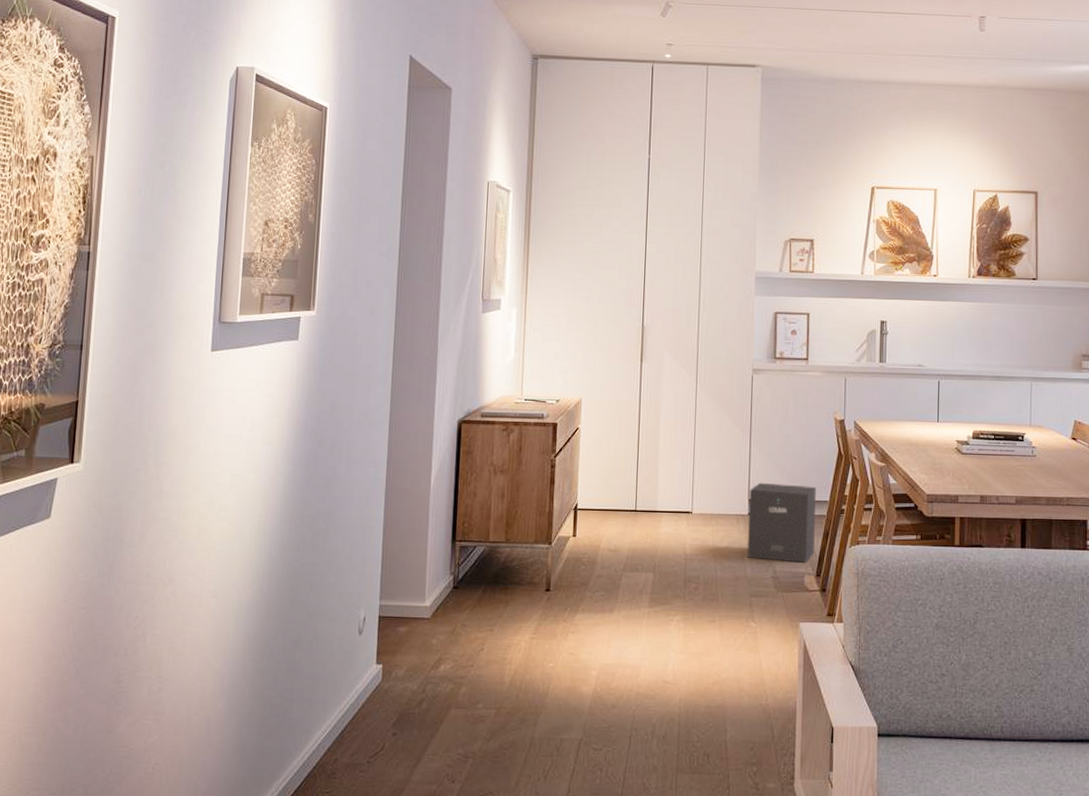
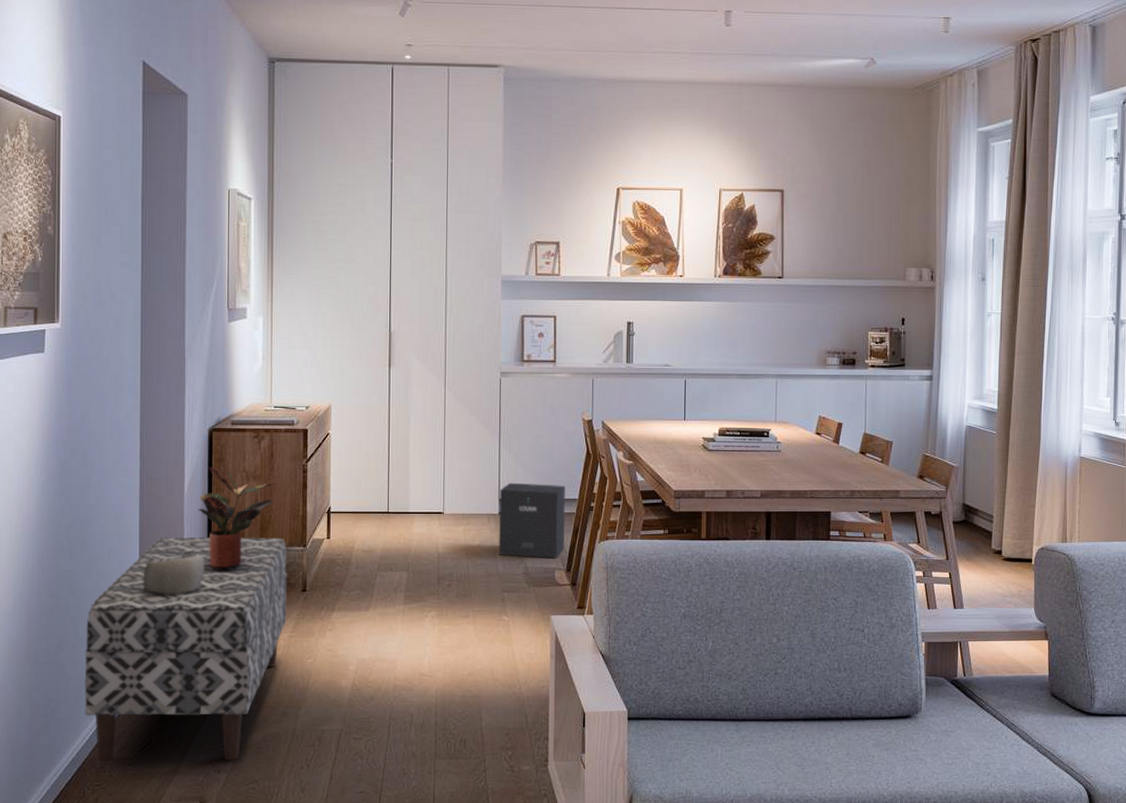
bench: none [319,531,532,770] -> present [84,537,287,762]
decorative bowl: none [384,549,448,592] -> present [143,554,204,595]
potted plant: none [443,460,525,566] -> present [198,467,278,569]

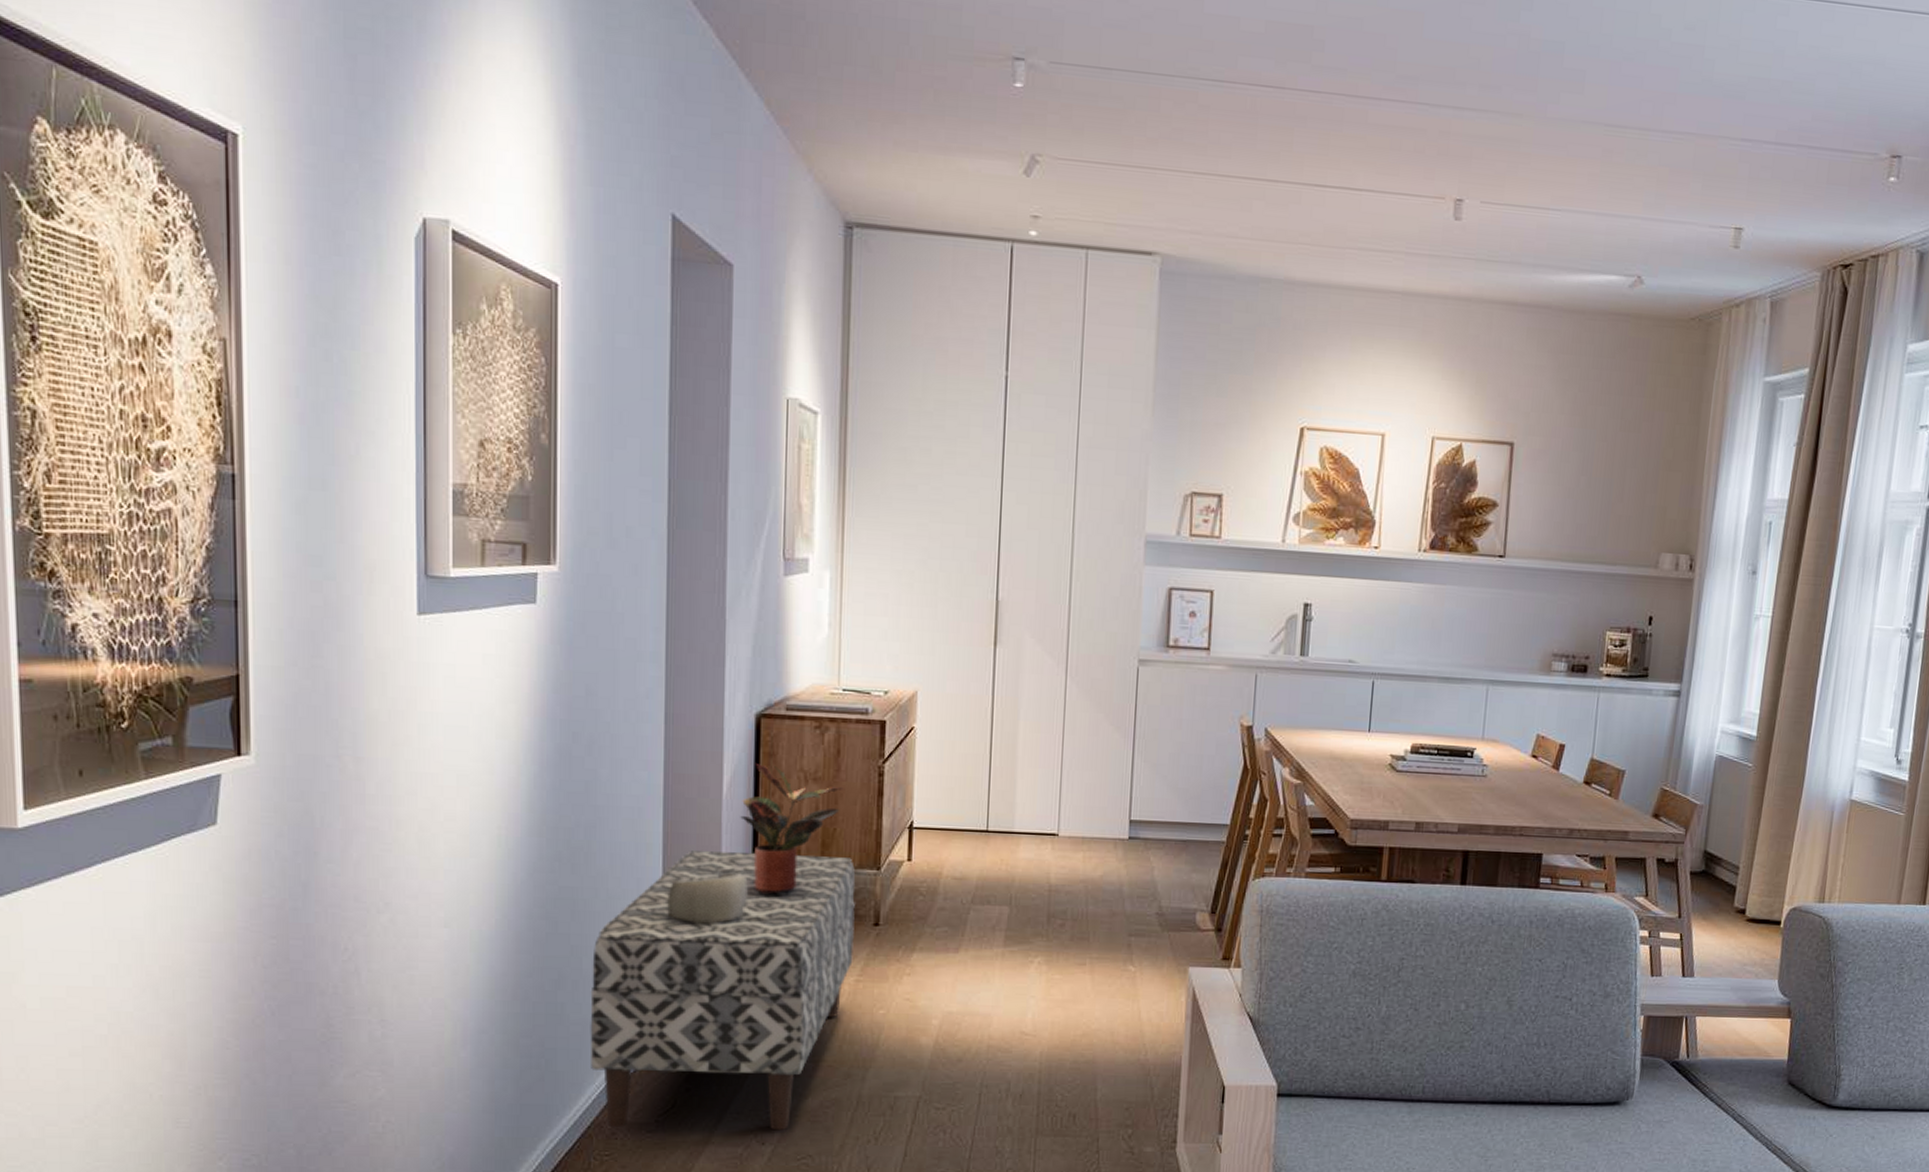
speaker: present [498,482,565,559] -> none [1126,800,1214,898]

